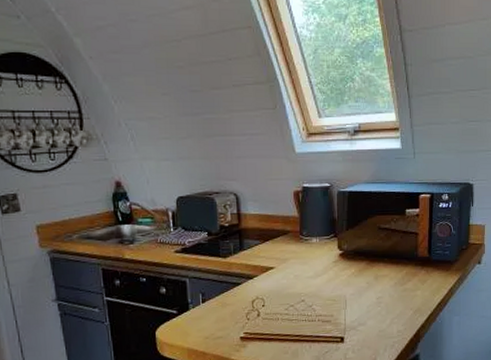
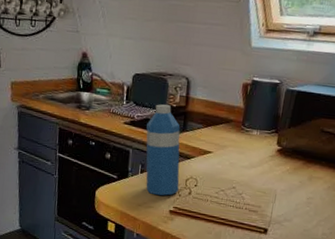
water bottle: none [200,224,246,324] -> present [146,104,180,196]

